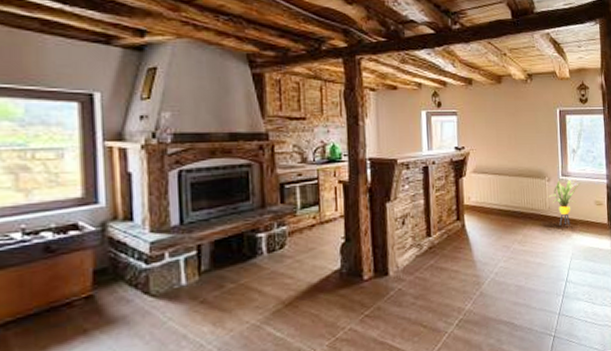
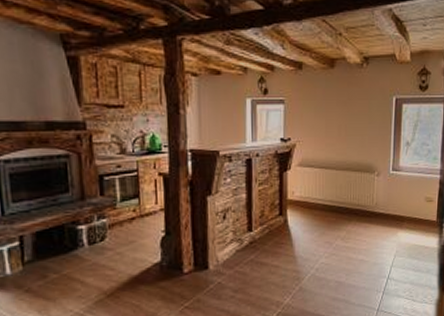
house plant: present [548,178,582,226] -> none [376,173,413,223]

